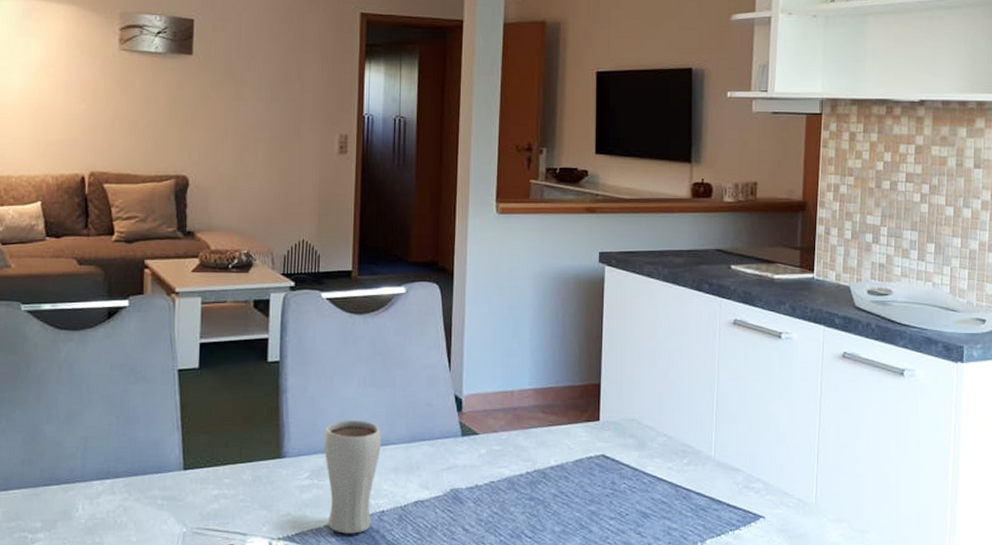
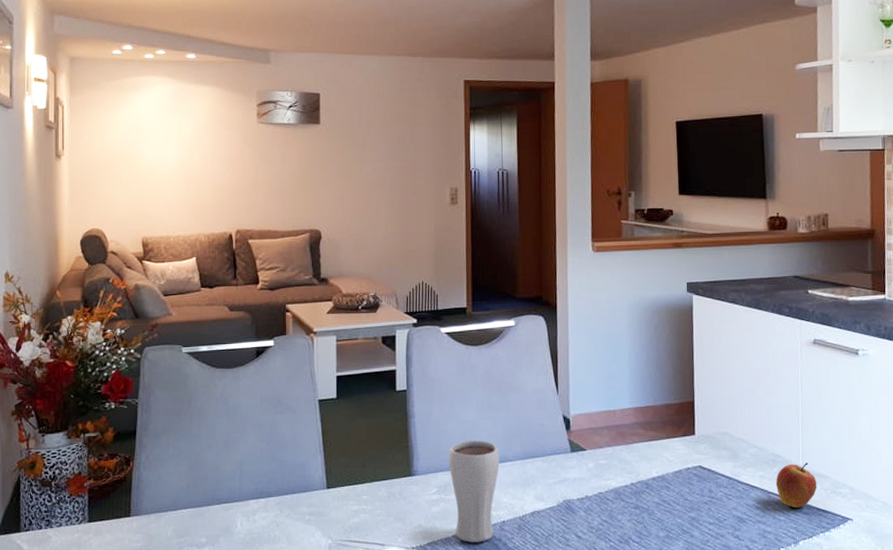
fruit: none [684,454,729,503] -> present [775,462,817,508]

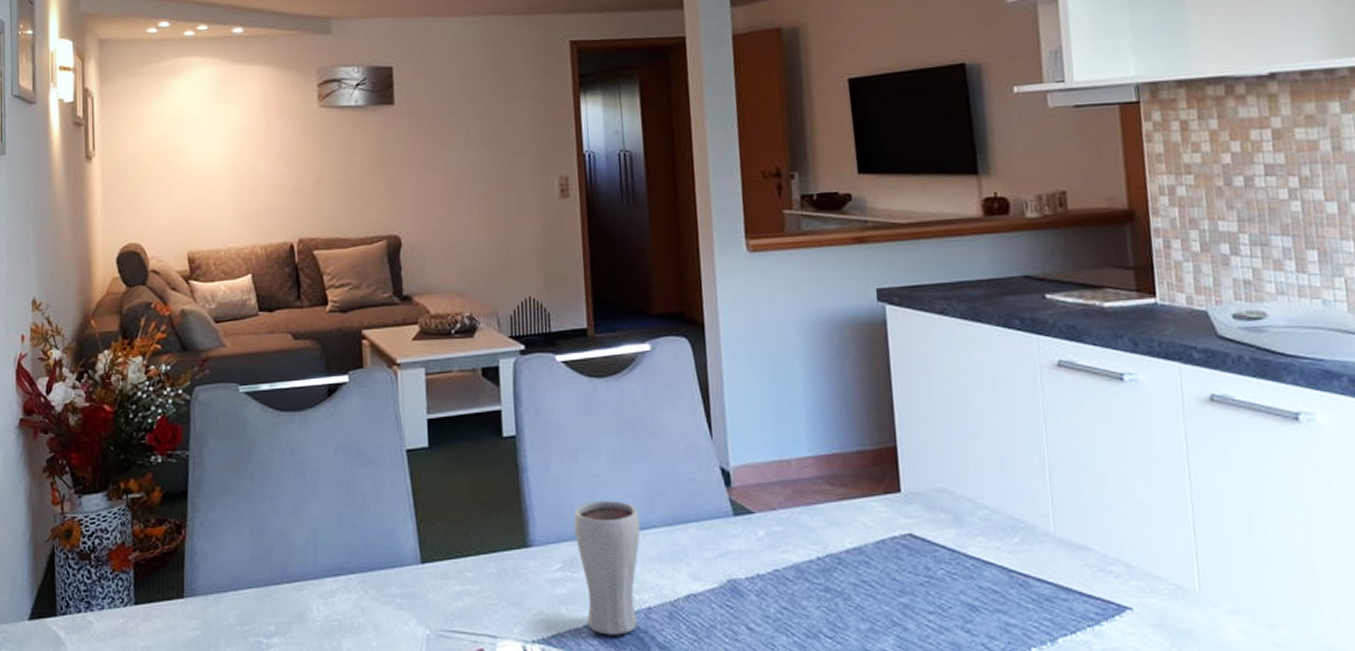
fruit: present [775,462,817,508] -> none [1017,529,1078,591]

